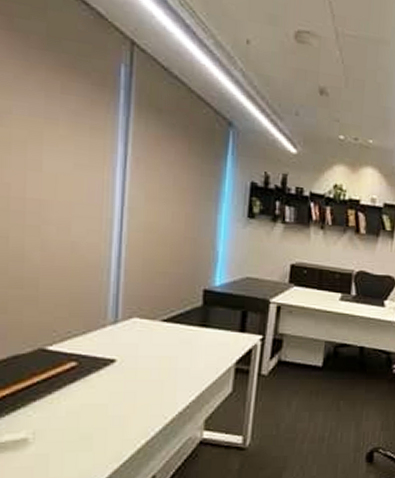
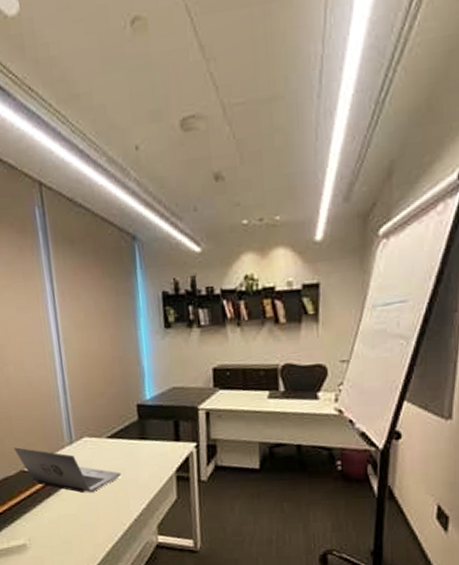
laptop: none [34,320,172,381] -> present [13,447,121,493]

